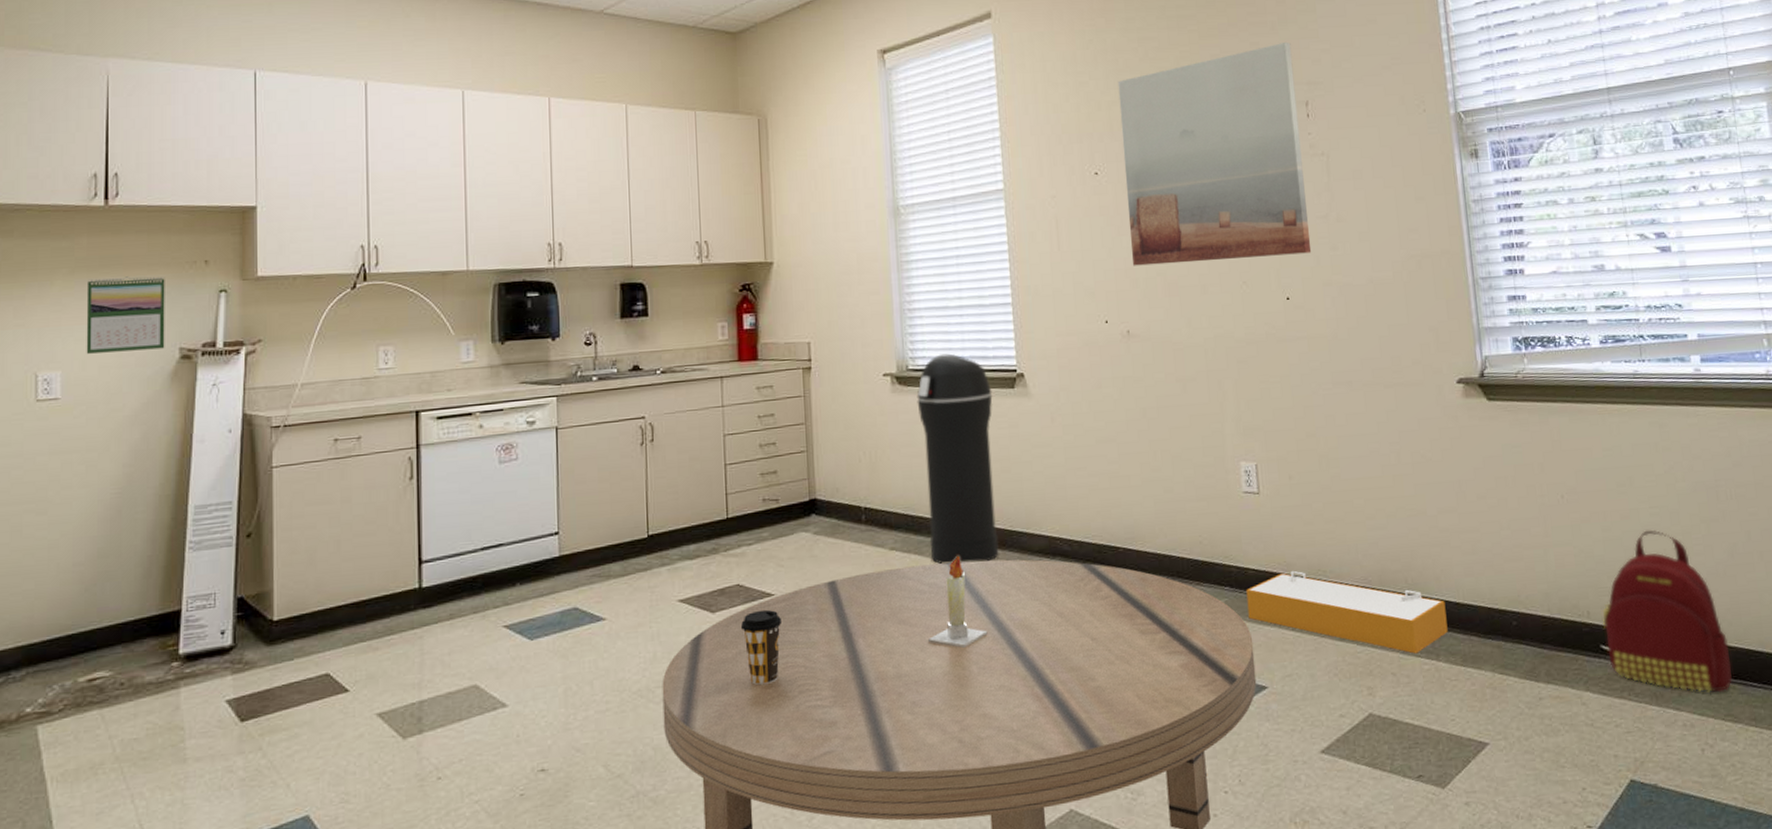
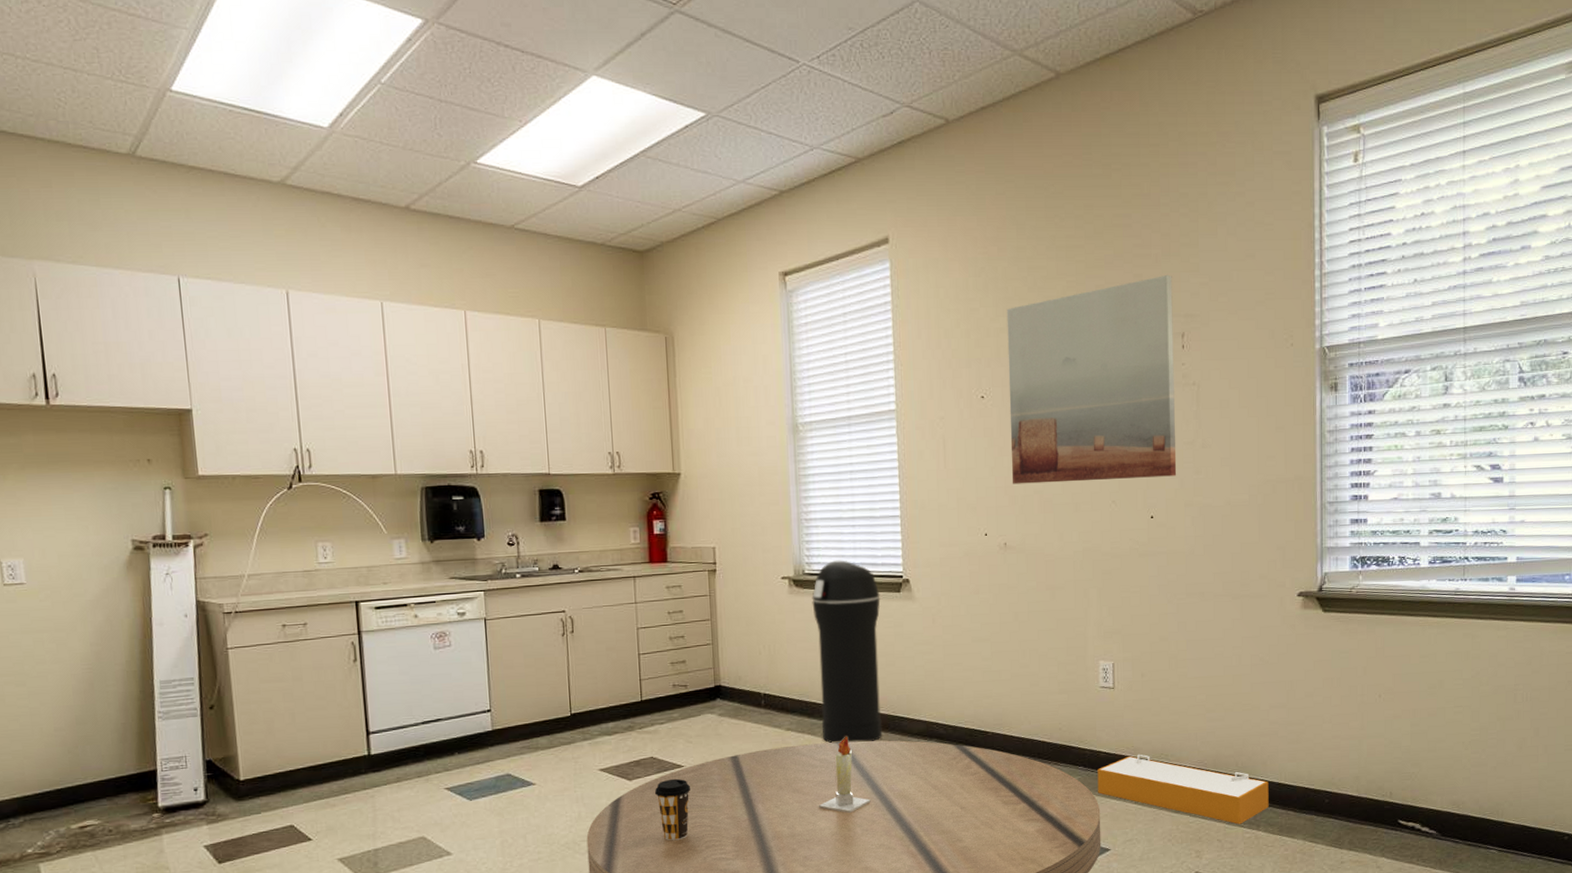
calendar: present [86,276,165,354] -> none [37,473,118,543]
backpack: present [1603,530,1732,692] -> none [1403,725,1507,860]

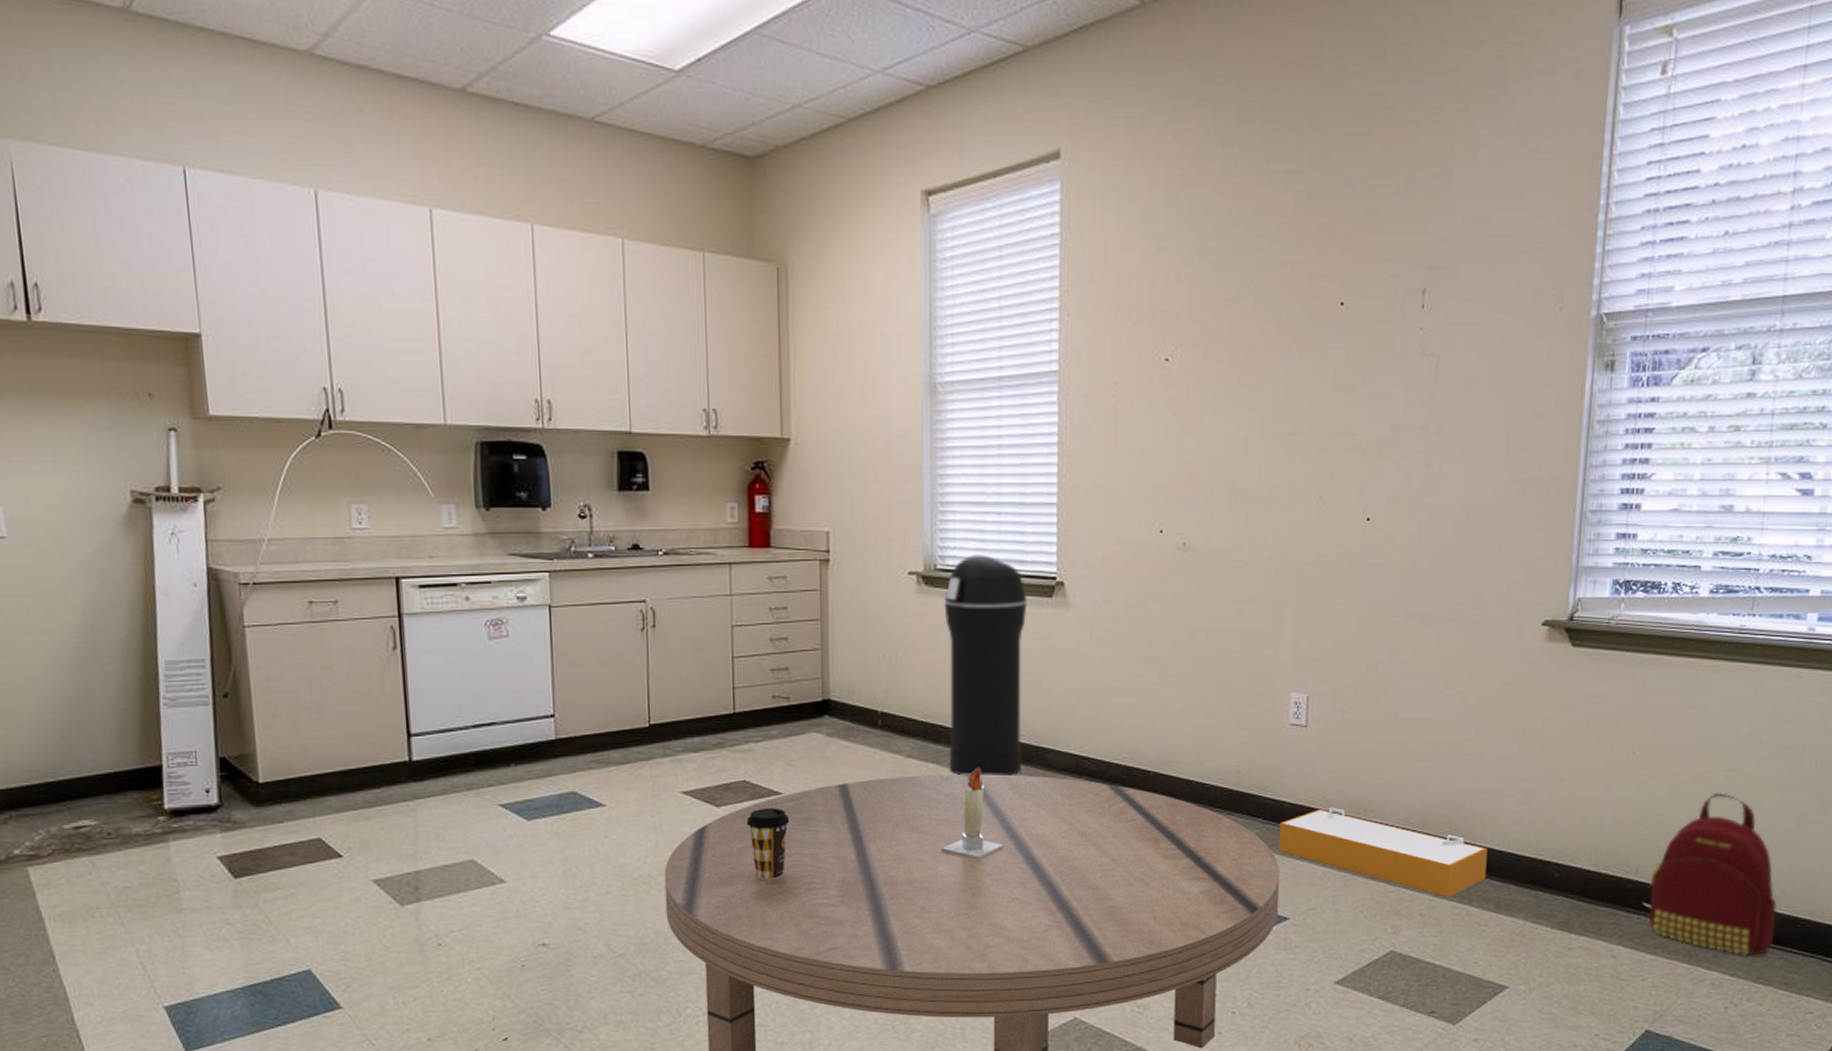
wall art: present [1006,274,1177,484] -> none [1197,212,1416,471]
backpack: none [1403,725,1507,860] -> present [1649,792,1777,955]

